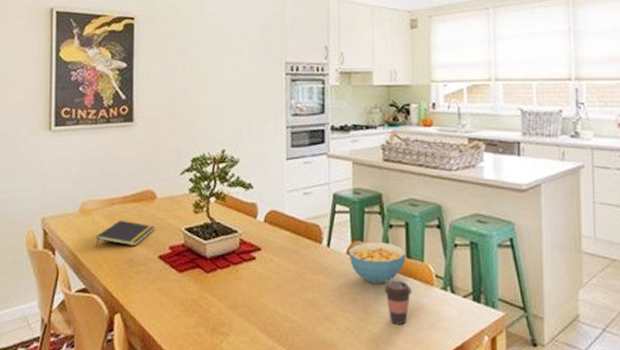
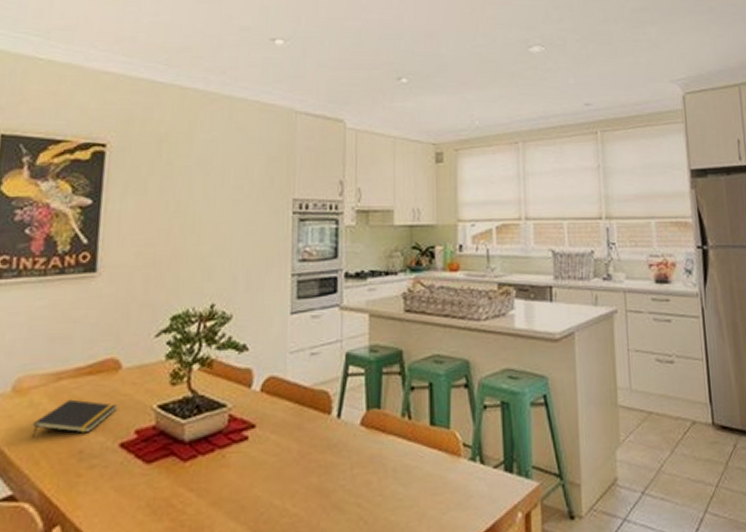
cereal bowl: present [348,242,406,284] -> none [363,408,429,460]
coffee cup: present [384,280,411,325] -> none [404,453,436,508]

